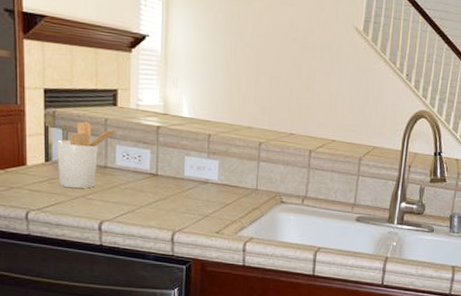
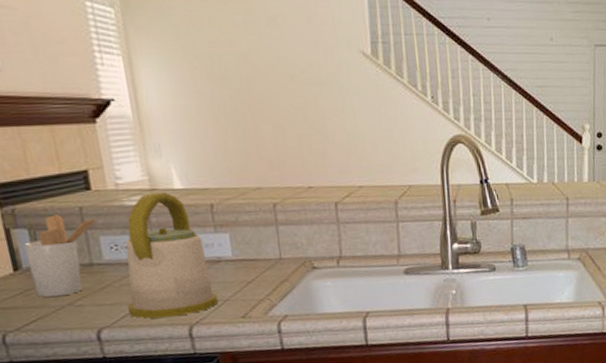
kettle: none [126,116,200,223] -> present [125,192,219,319]

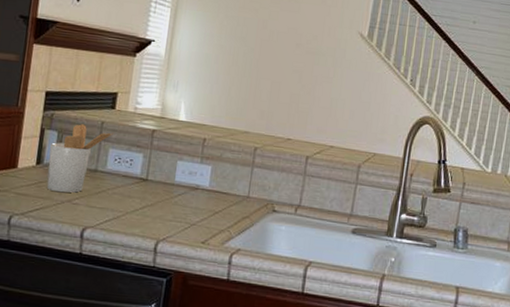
kettle: present [125,192,219,319] -> none [111,119,189,231]

